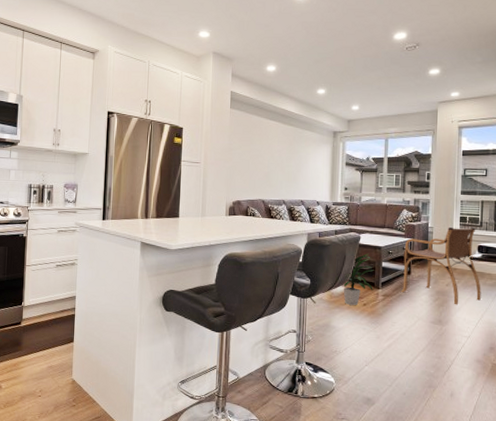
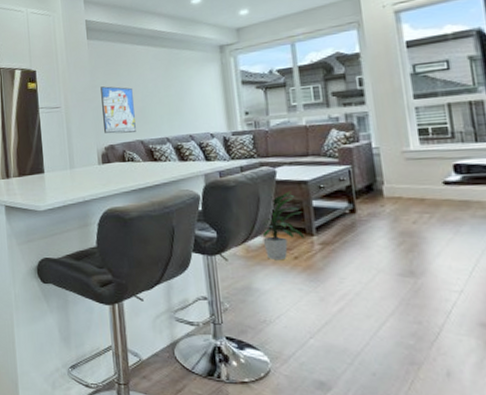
wall art: none [234,150,261,192] -> present [100,86,136,134]
armchair: present [401,226,481,305] -> none [340,141,471,249]

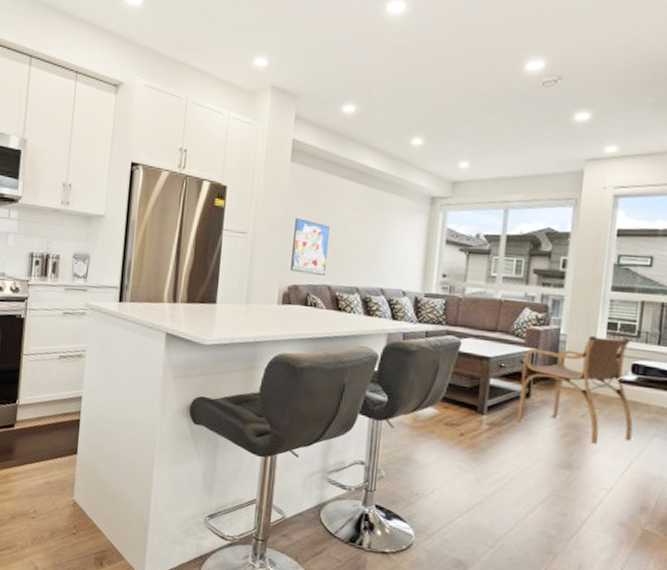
indoor plant: present [262,191,305,261] -> none [432,365,478,435]
armchair: none [340,141,471,249] -> present [515,335,633,445]

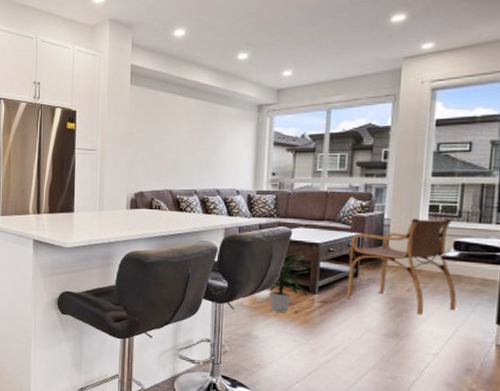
wall art: present [291,218,329,275] -> none [136,134,168,181]
indoor plant: none [432,365,478,435] -> present [268,251,309,314]

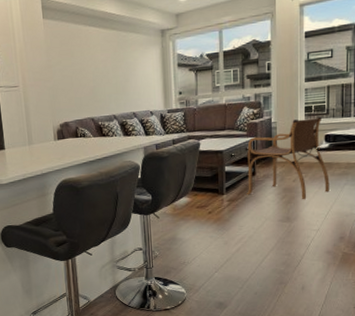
indoor plant: present [268,251,309,314] -> none [186,159,218,216]

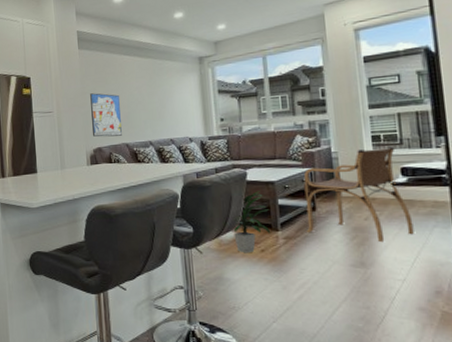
wall art: none [56,66,88,112] -> present [90,93,122,137]
indoor plant: none [186,159,218,216] -> present [233,191,271,253]

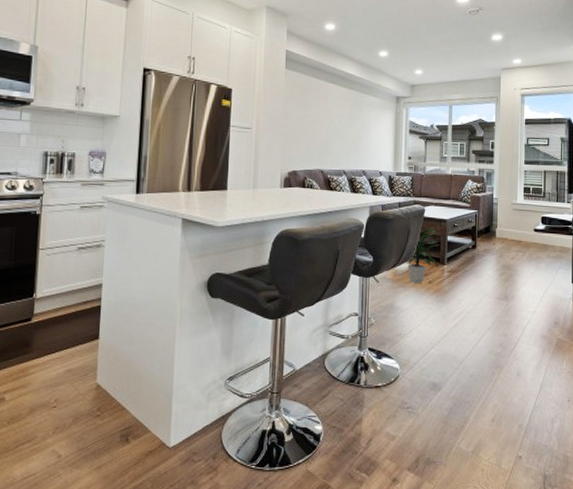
wall art: present [90,93,122,137] -> none [290,115,320,162]
armchair: present [303,146,414,243] -> none [467,197,545,280]

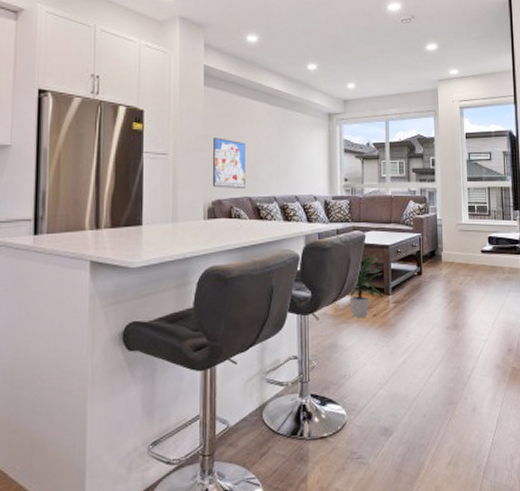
wall art: none [290,115,320,162] -> present [213,137,245,188]

